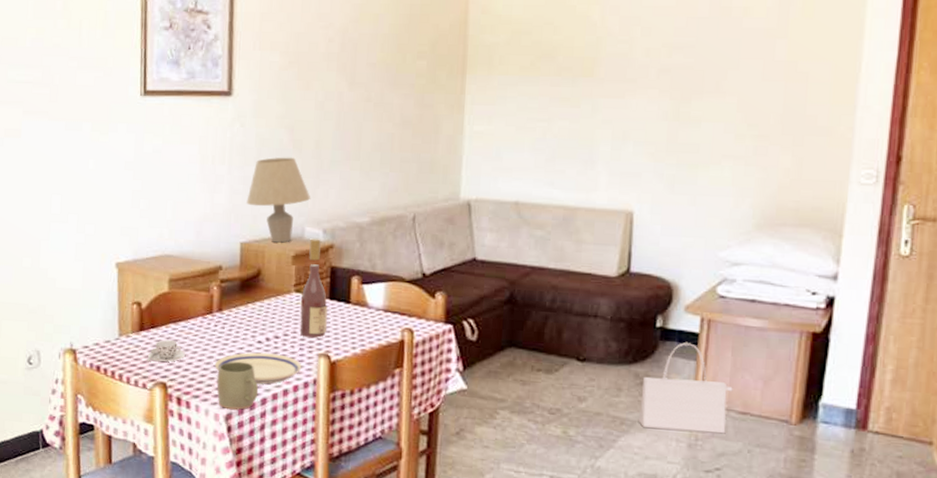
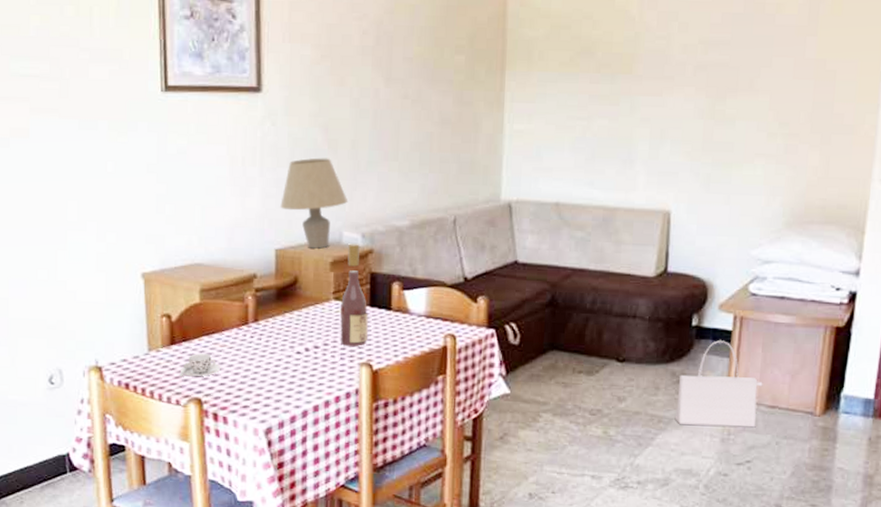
plate: present [214,352,302,384] -> none [252,363,343,396]
mug: present [216,361,259,410] -> none [255,373,299,423]

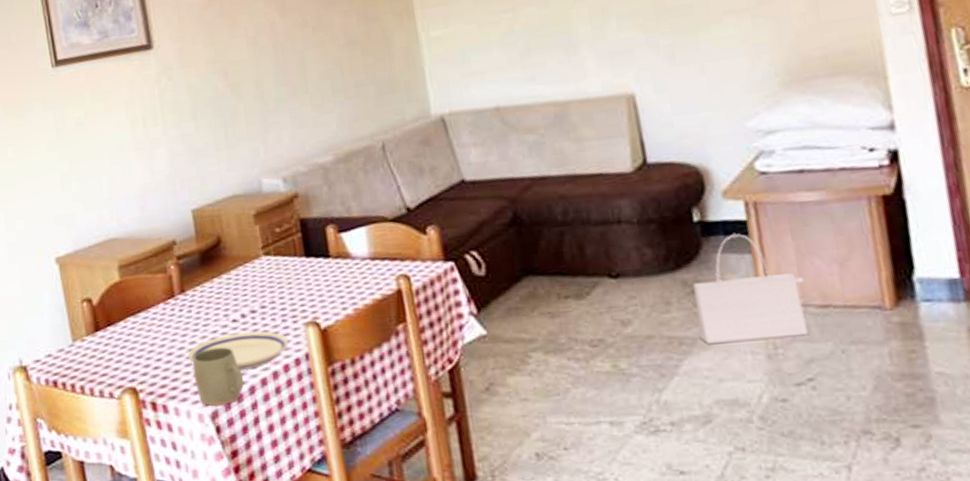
teacup: present [179,353,221,378] -> none [108,336,153,367]
plate: none [252,363,343,396] -> present [187,331,289,370]
mug: none [255,373,299,423] -> present [192,347,244,406]
table lamp: present [280,157,349,249] -> none [190,103,262,203]
wine bottle: present [340,243,369,347] -> none [270,190,310,306]

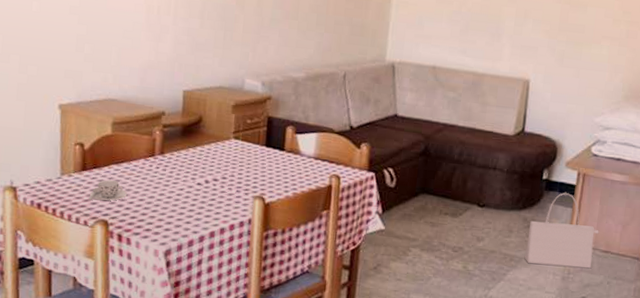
teacup: none [108,336,153,367] -> present [89,180,128,201]
plate: present [187,331,289,370] -> none [155,193,238,223]
mug: present [192,347,244,406] -> none [157,201,197,246]

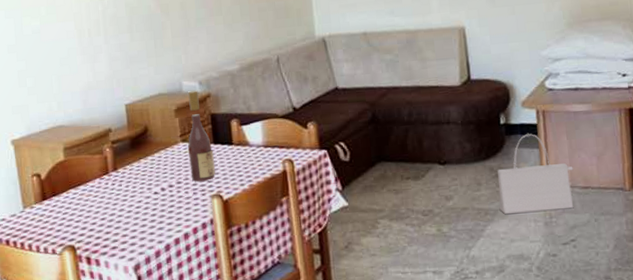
teacup: present [89,180,128,201] -> none [53,204,89,229]
wine bottle: none [237,90,264,182] -> present [187,90,216,182]

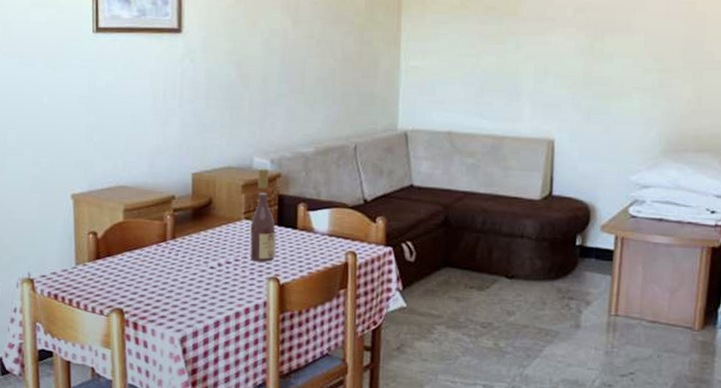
tote bag: present [497,134,574,215] -> none [561,259,644,341]

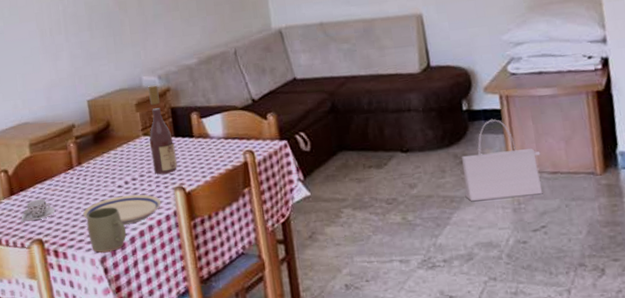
teacup: none [103,268,142,289] -> present [21,199,56,223]
plate: none [169,277,253,308] -> present [82,194,162,225]
mug: none [171,286,212,333] -> present [87,207,127,253]
tote bag: none [561,259,644,341] -> present [462,119,543,202]

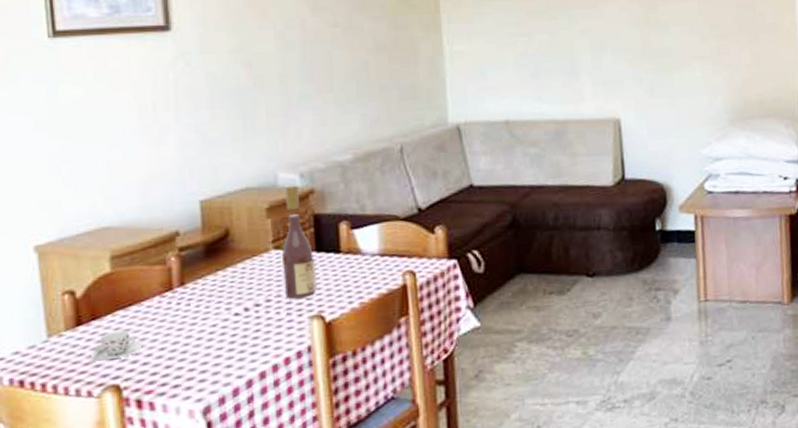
plate: present [82,194,162,225] -> none [182,324,292,364]
mug: present [87,207,127,253] -> none [187,341,242,401]
tote bag: present [462,119,543,202] -> none [651,241,732,334]

